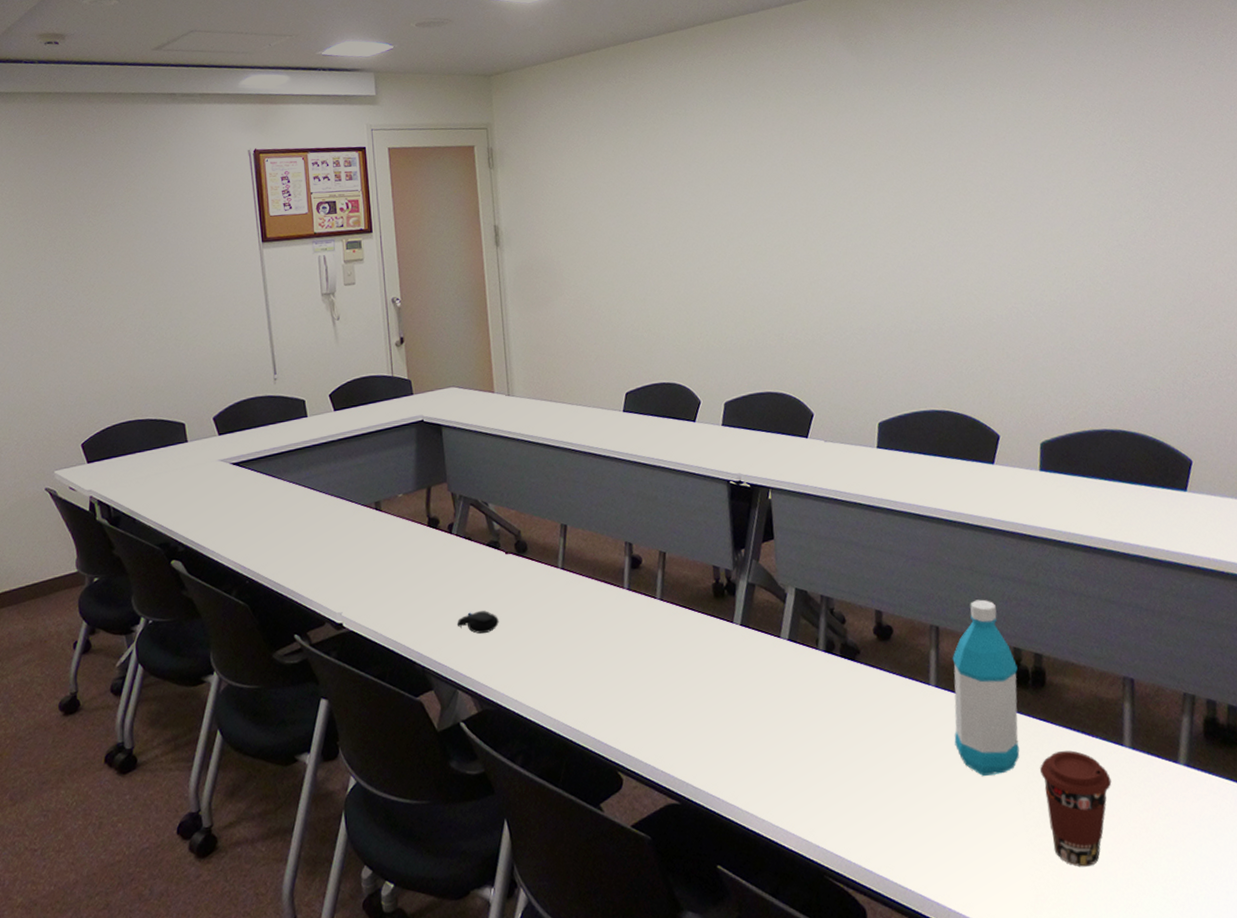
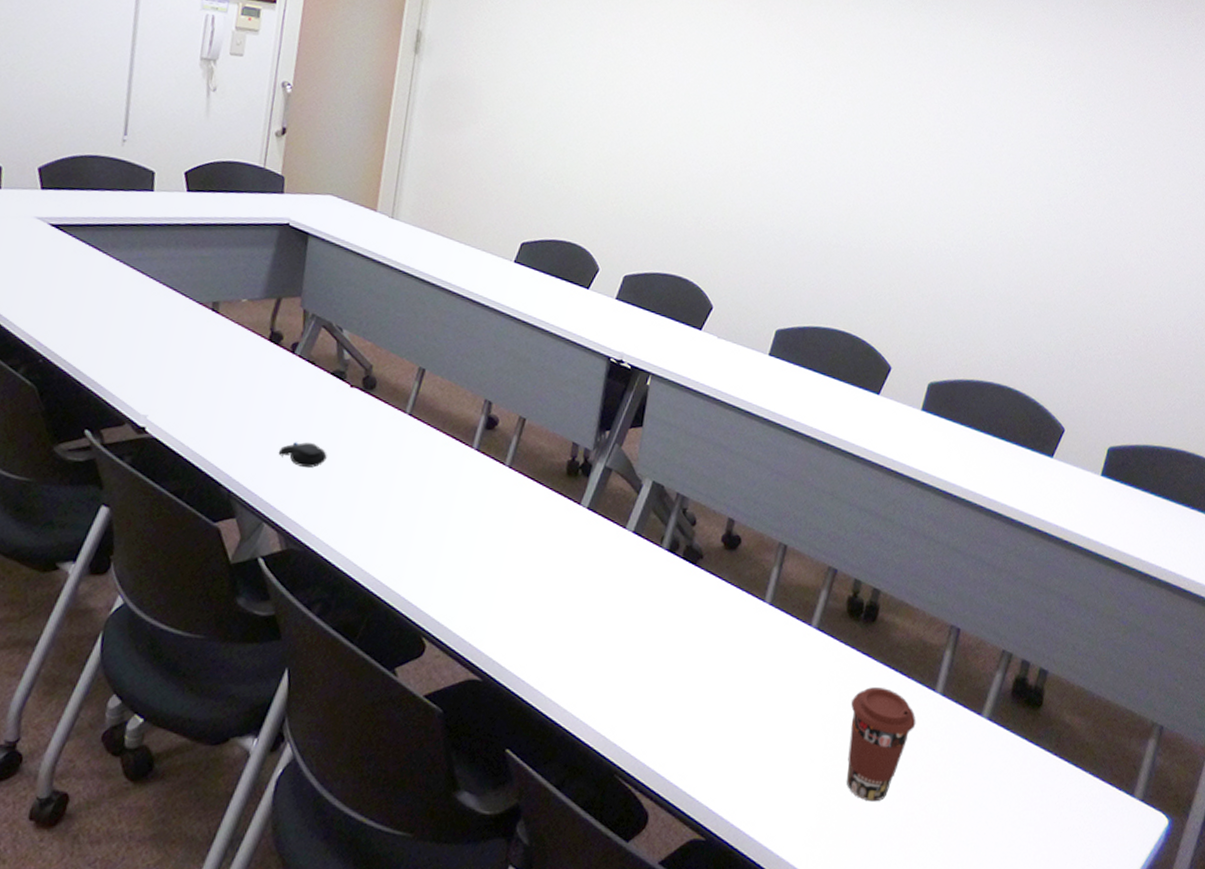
water bottle: present [952,599,1020,776] -> none [775,525,854,701]

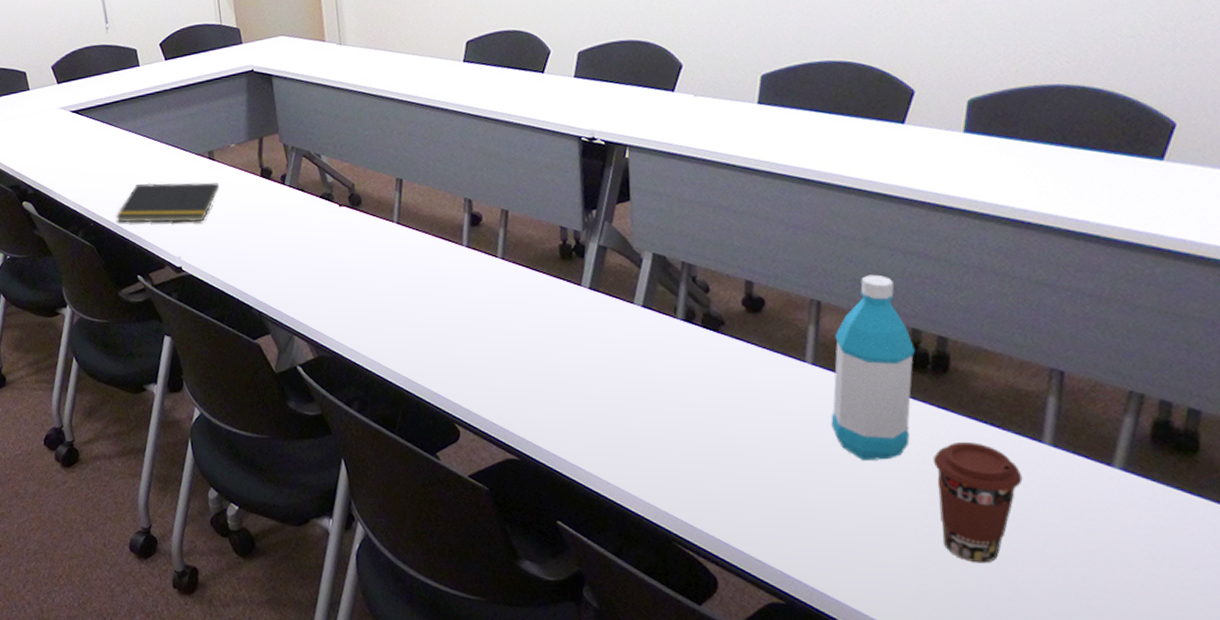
notepad: none [75,323,217,378] -> present [116,182,220,223]
computer mouse: present [278,442,327,468] -> none [291,261,334,283]
water bottle: none [775,525,854,701] -> present [831,274,915,460]

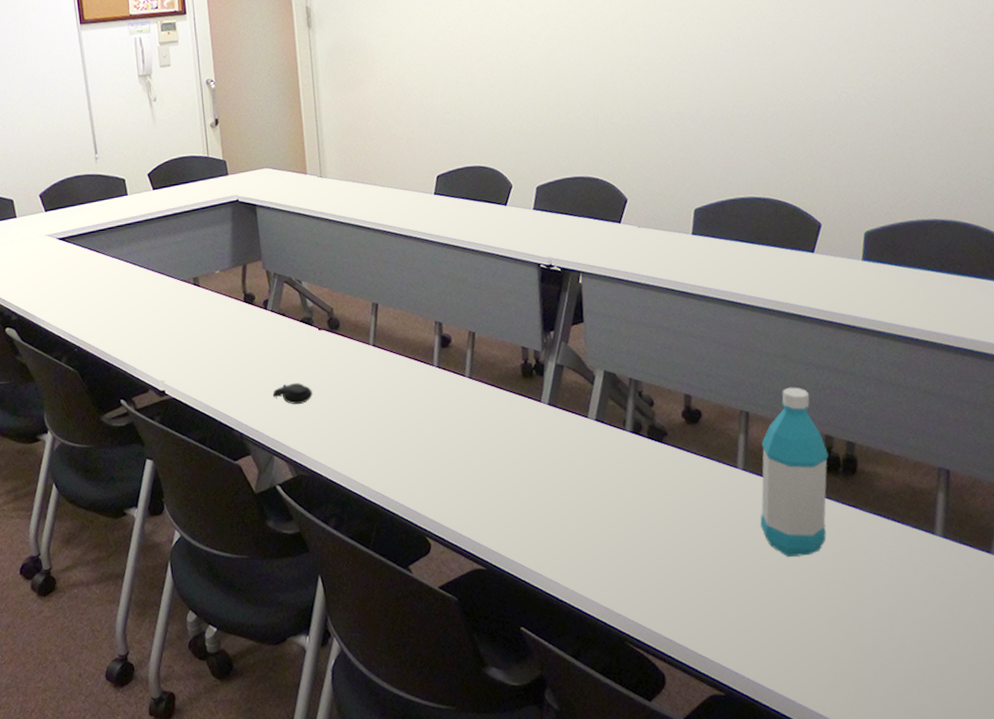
notepad: present [116,182,220,223] -> none [100,307,204,348]
computer mouse: none [291,261,334,283] -> present [272,383,313,404]
coffee cup: present [934,442,1023,563] -> none [847,536,920,647]

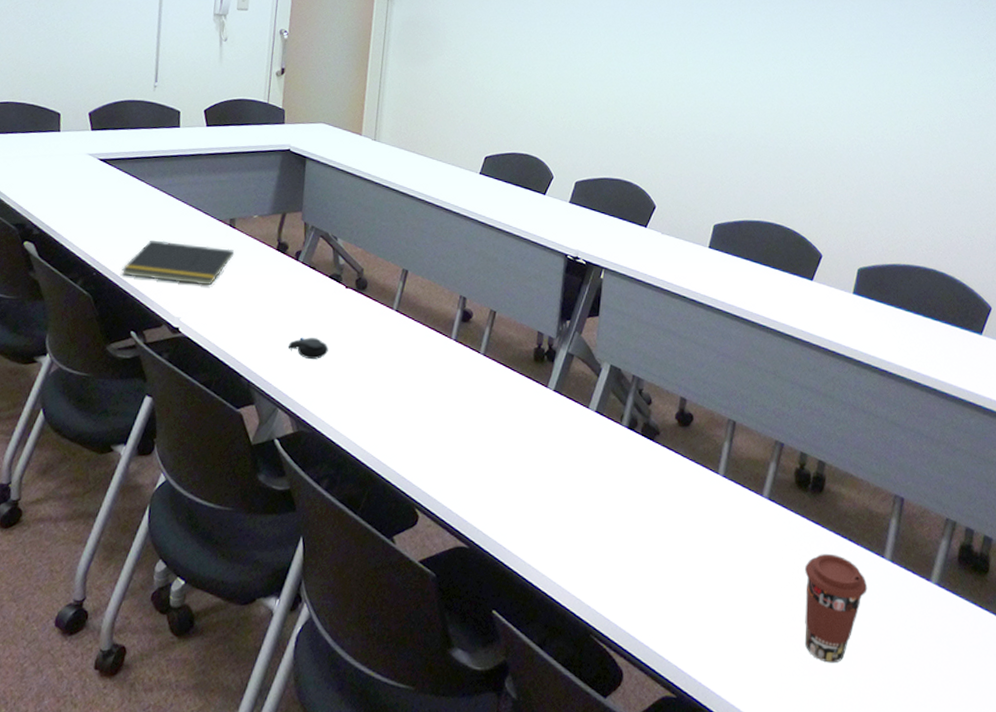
notepad: none [100,307,204,348] -> present [122,240,235,285]
water bottle: present [760,387,829,557] -> none [731,402,801,566]
coffee cup: none [847,536,920,647] -> present [804,554,868,663]

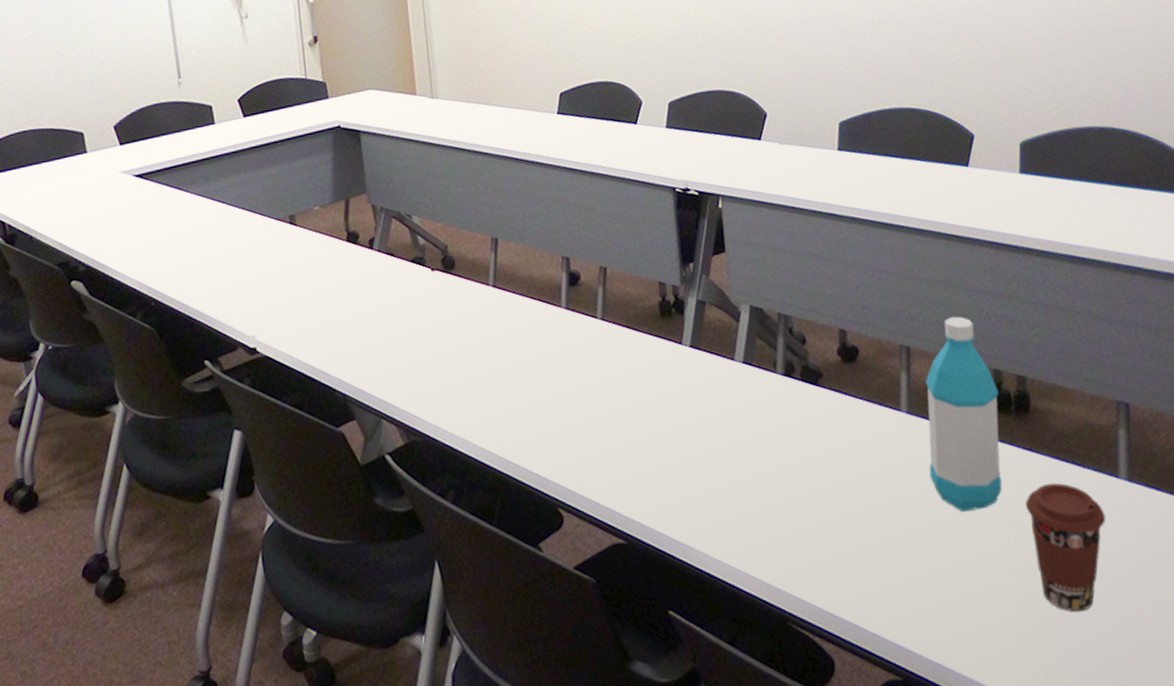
notepad: present [122,240,235,285] -> none [182,249,301,300]
computer mouse: present [288,337,329,359] -> none [380,333,426,358]
water bottle: none [731,402,801,566] -> present [925,316,1003,512]

